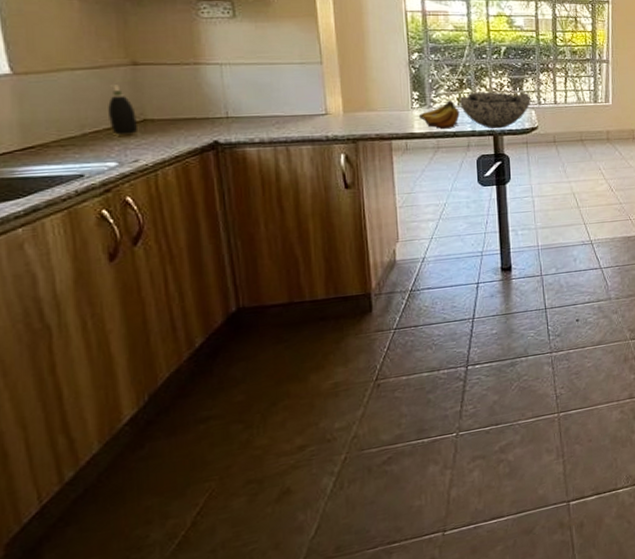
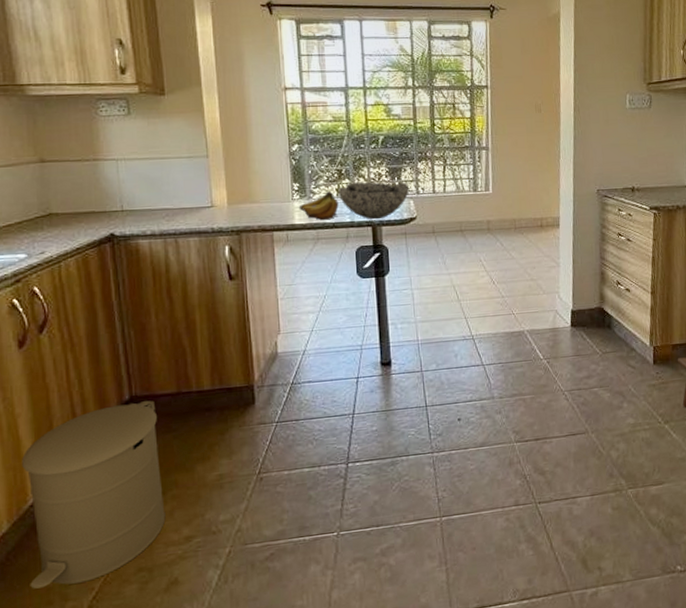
soap dispenser: present [108,85,137,136] -> none [19,181,44,229]
trash can: none [114,311,277,509] -> present [22,400,166,589]

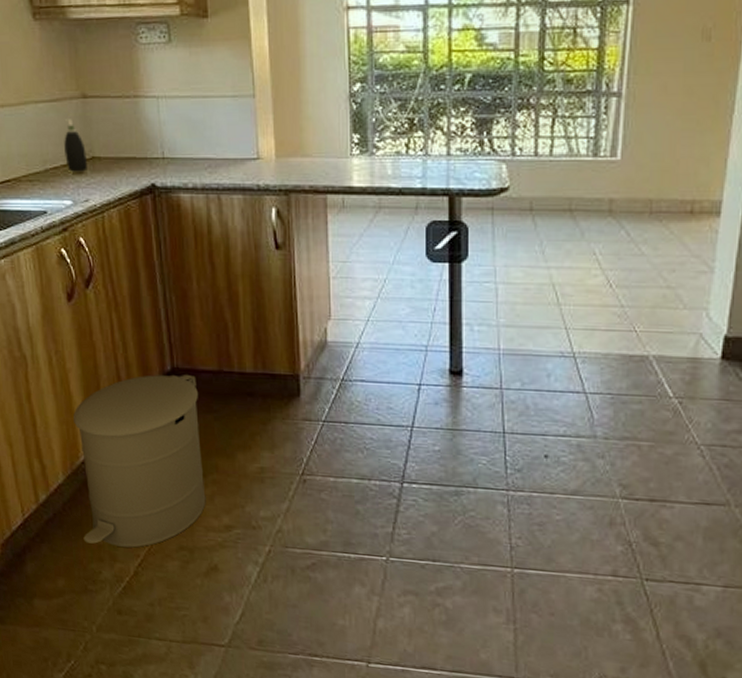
soap dispenser: none [19,181,44,229] -> present [64,119,87,173]
fruit: present [298,191,339,220] -> none [358,146,408,183]
bowl: present [338,181,410,220] -> none [408,136,503,188]

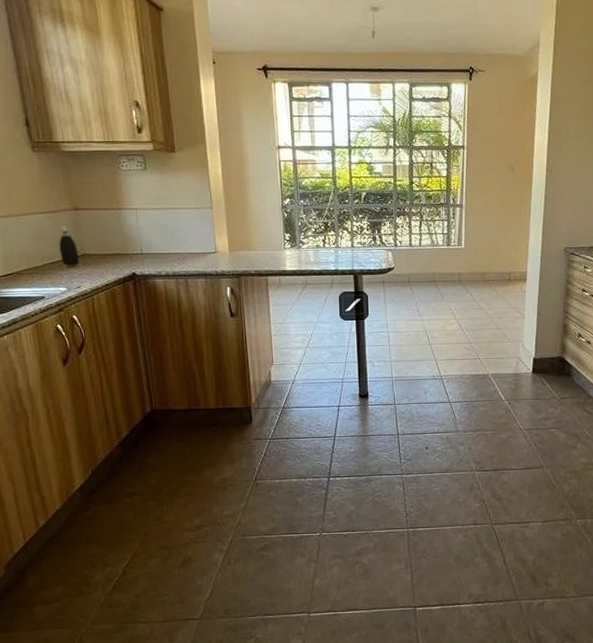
trash can: present [73,373,206,548] -> none [69,413,181,555]

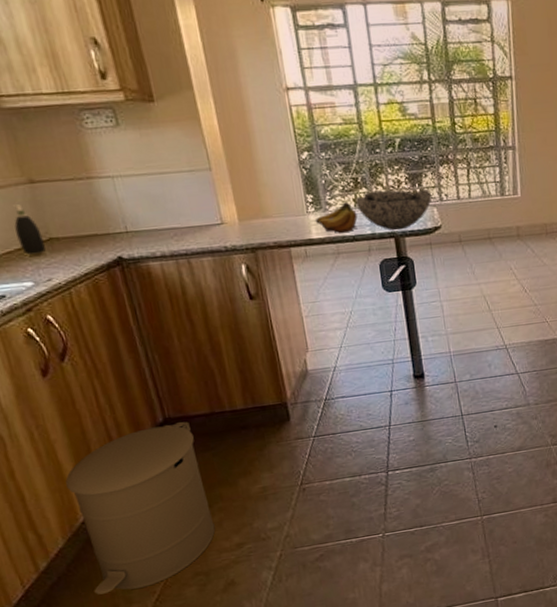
trash can: none [69,413,181,555] -> present [65,421,216,595]
fruit: none [290,242,325,267] -> present [315,202,358,233]
bowl: none [324,234,389,269] -> present [355,188,433,231]

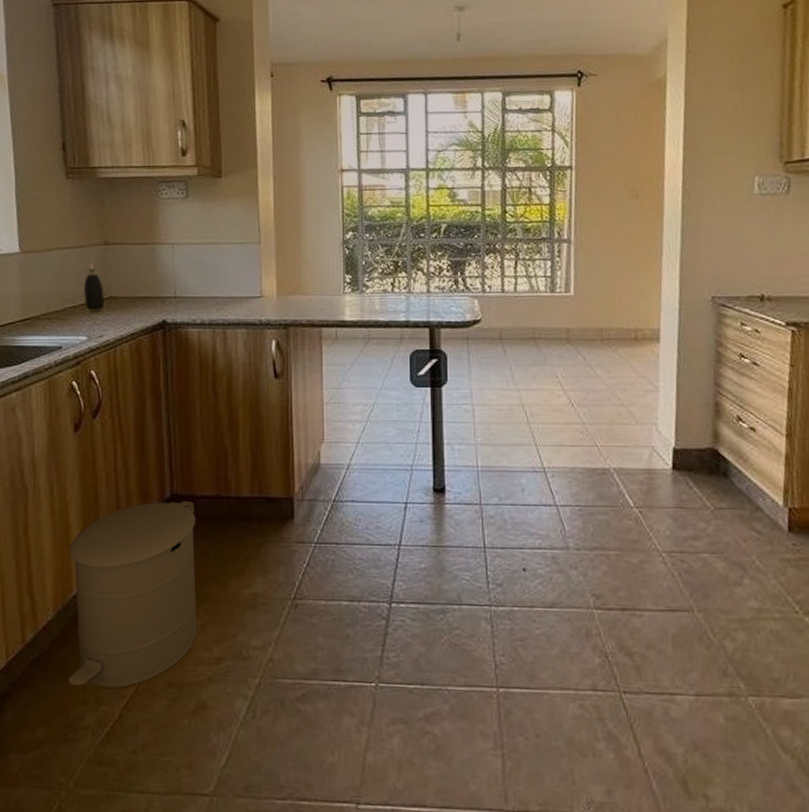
fruit: present [315,202,358,233] -> none [350,285,393,317]
bowl: present [355,188,433,231] -> none [393,276,475,320]

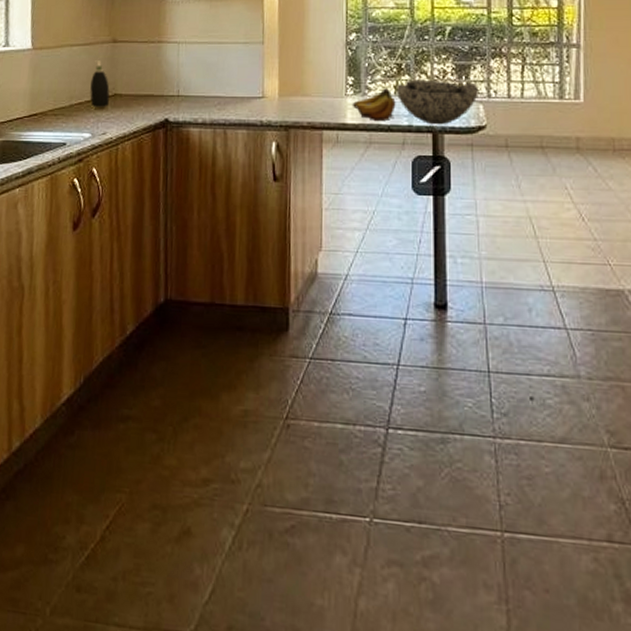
trash can: present [68,500,198,688] -> none [52,306,188,506]
fruit: none [350,285,393,317] -> present [352,88,396,120]
bowl: none [393,276,475,320] -> present [396,79,480,125]

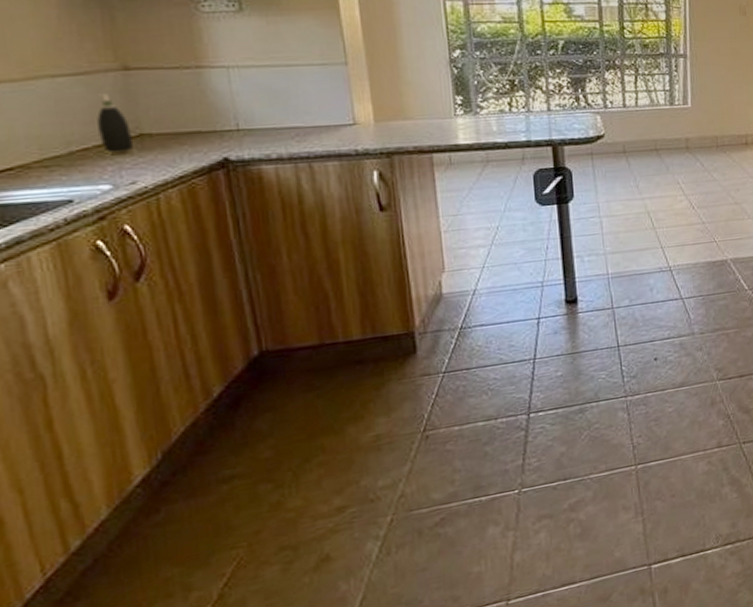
fruit: present [352,88,396,120] -> none [463,105,512,139]
bowl: present [396,79,480,125] -> none [510,94,596,138]

